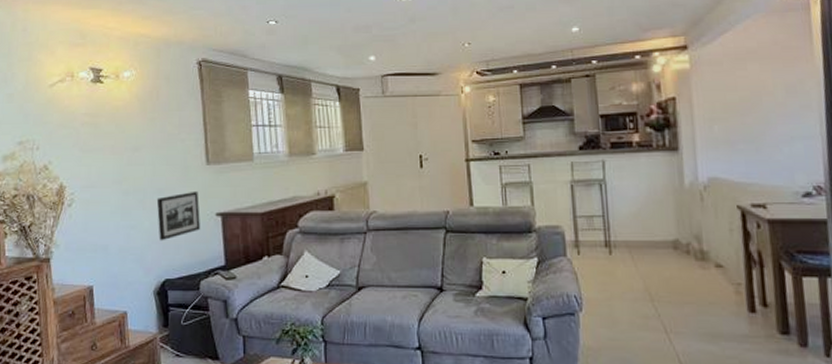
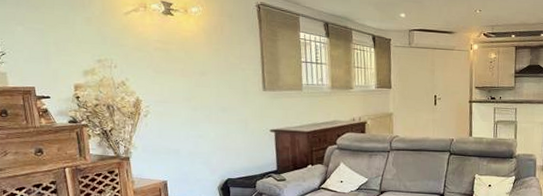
picture frame: present [156,190,200,241] -> none [220,111,257,149]

